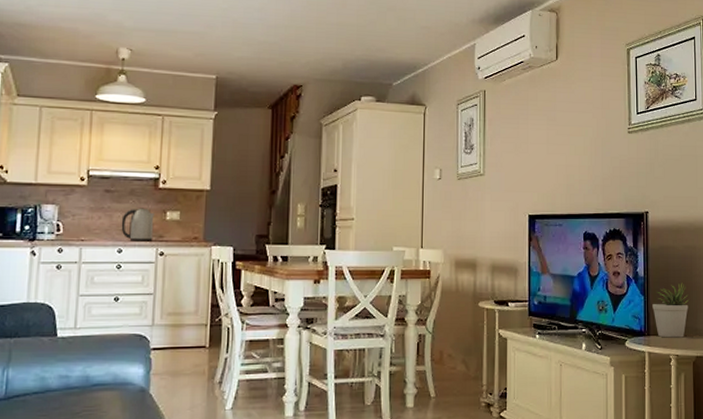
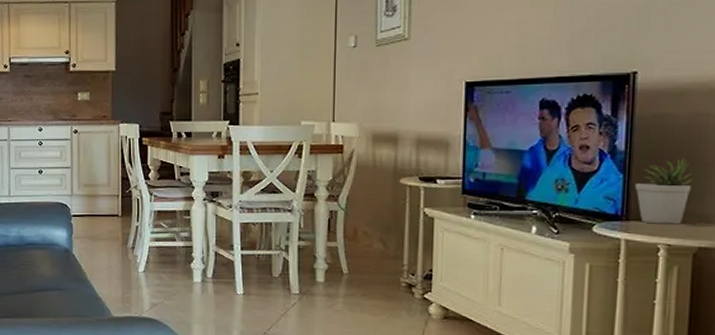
kettle: present [121,208,155,242] -> none [40,90,68,121]

